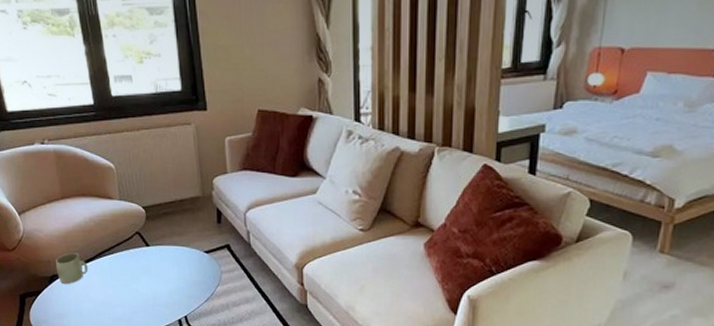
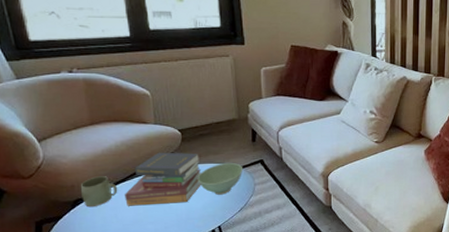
books: none [94,230,167,287] -> present [124,152,201,206]
bowl: none [162,245,209,281] -> present [197,162,244,195]

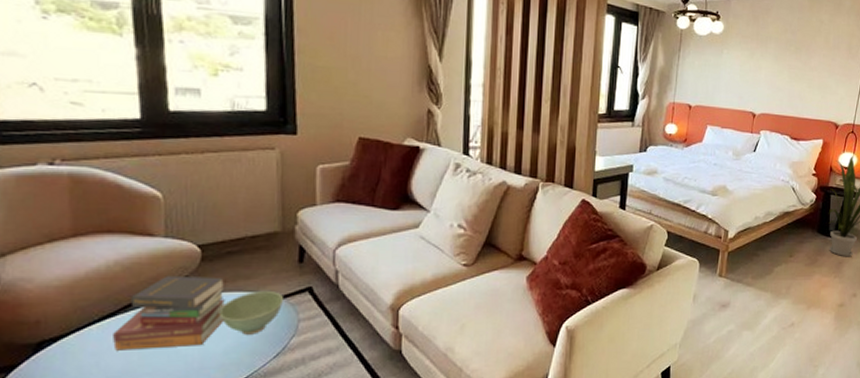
mug: present [80,176,118,207] -> none [48,308,104,351]

